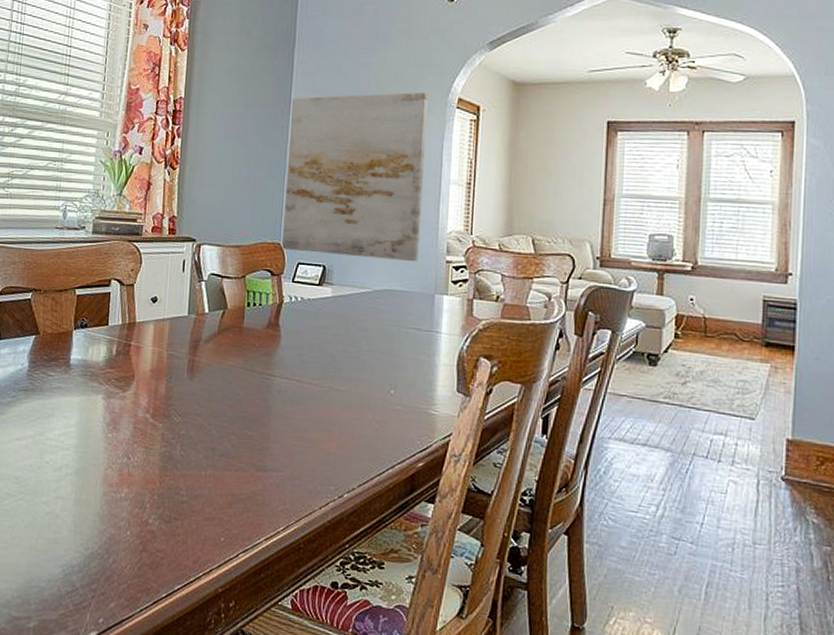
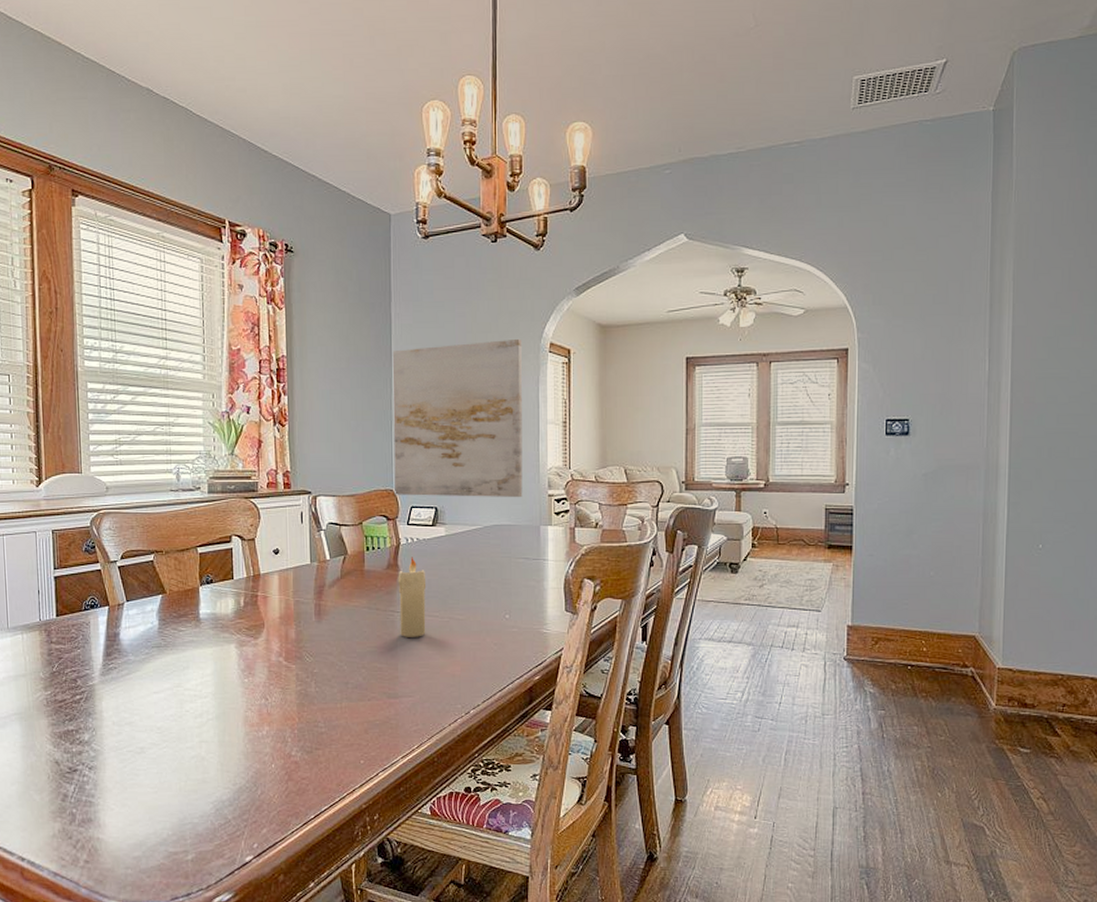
candle: none [275,317,308,406] -> present [398,557,427,637]

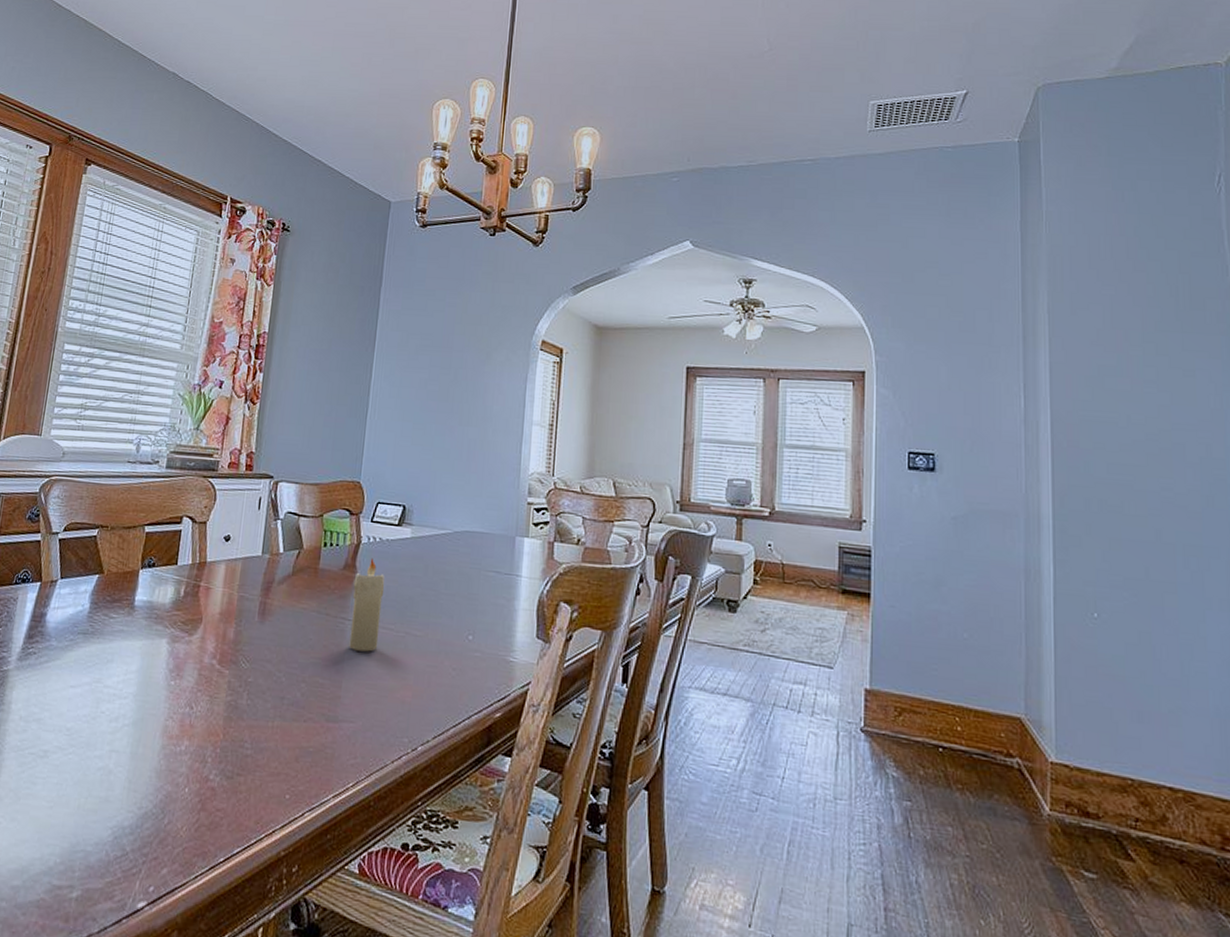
wall art: present [392,338,523,498] -> none [362,333,513,504]

